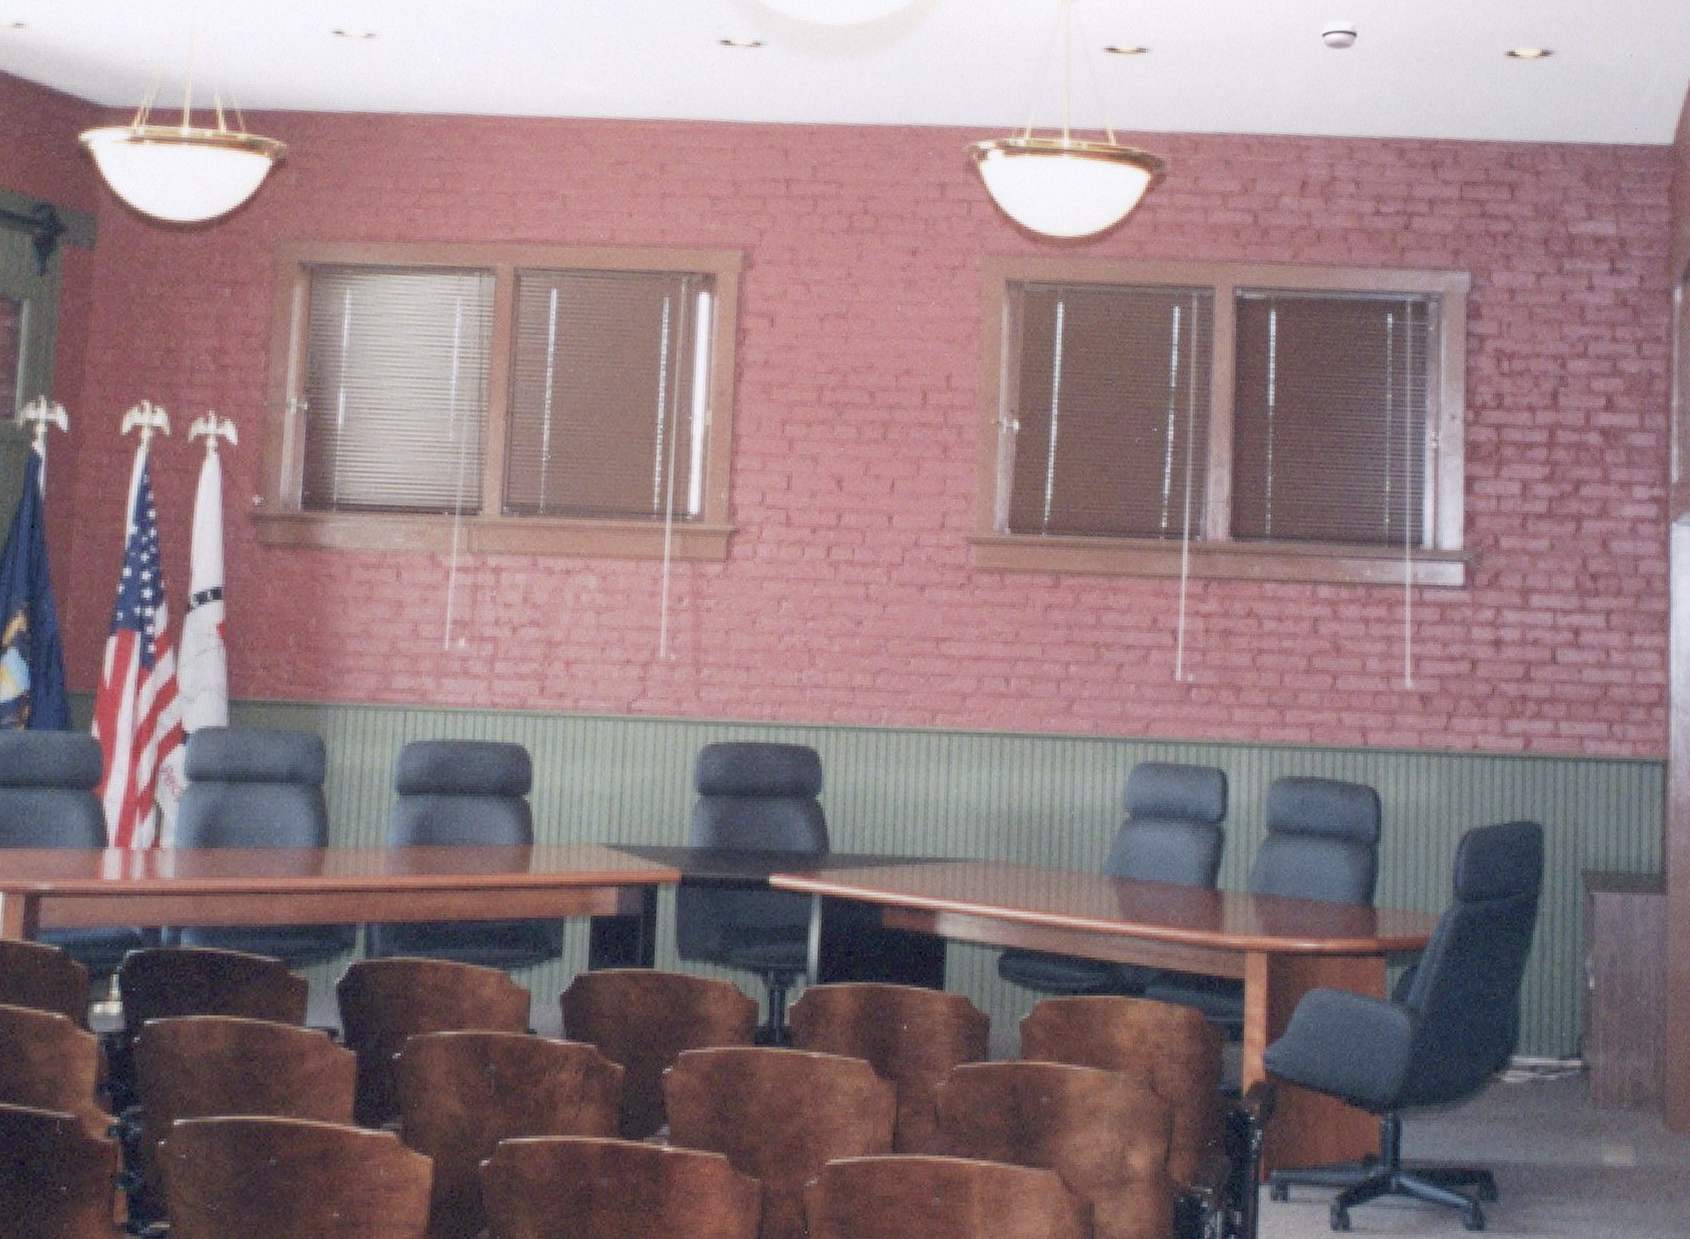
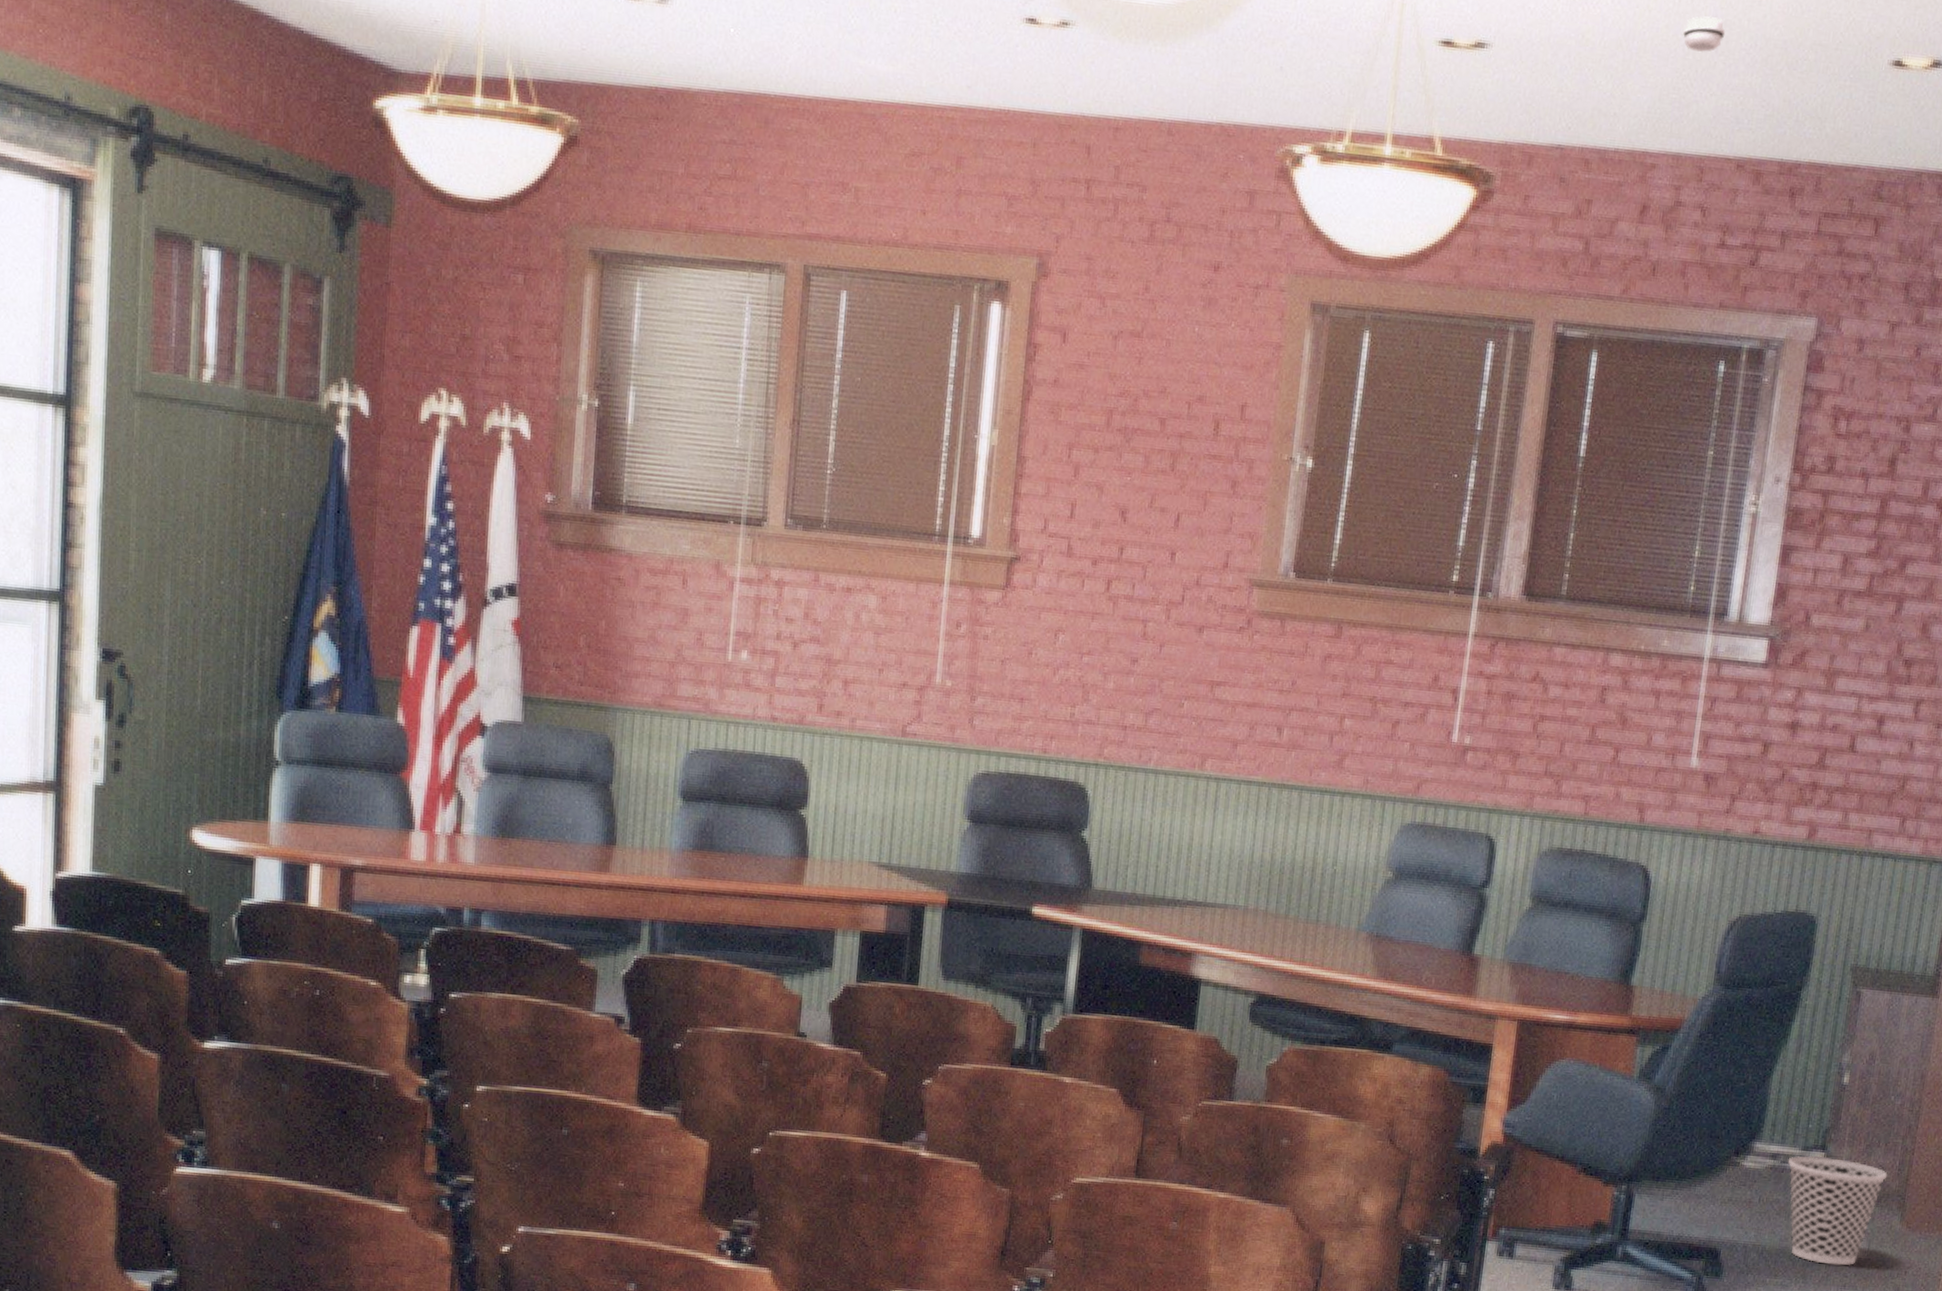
wastebasket: none [1547,1065,1645,1176] -> present [1787,1156,1888,1266]

